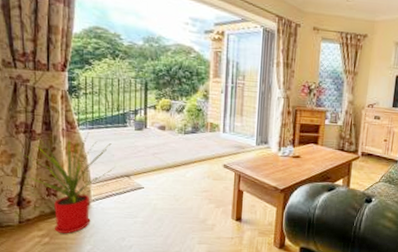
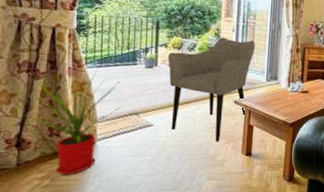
armchair: none [156,99,244,207] -> present [167,37,255,142]

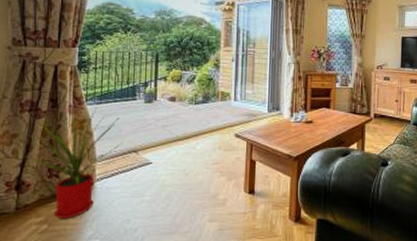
armchair: present [167,37,255,142] -> none [167,68,255,180]

